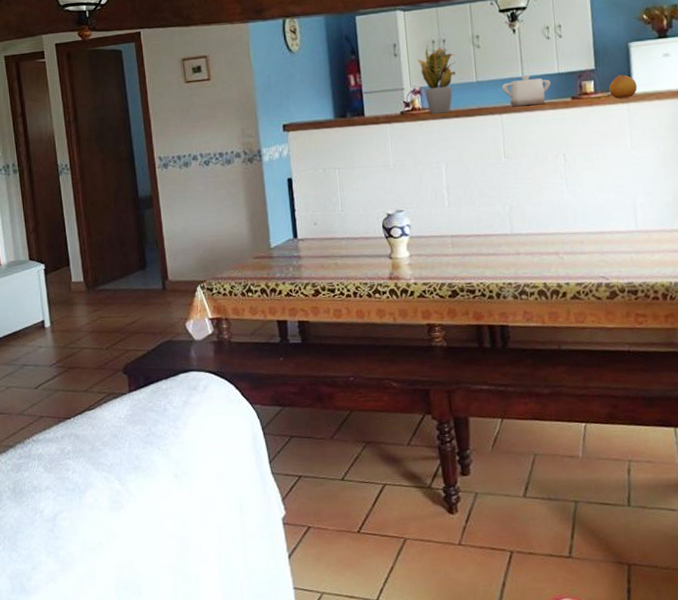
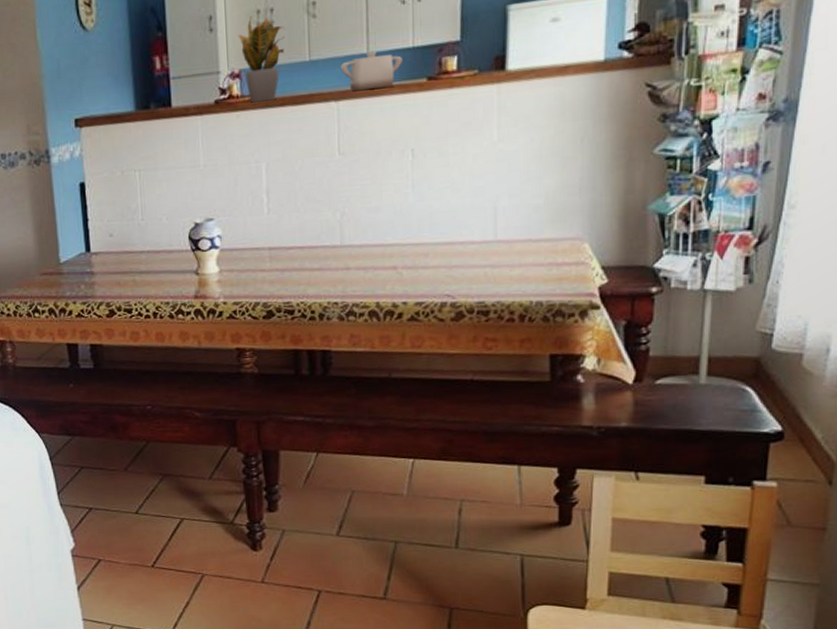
fruit: present [609,75,637,99] -> none [476,47,513,78]

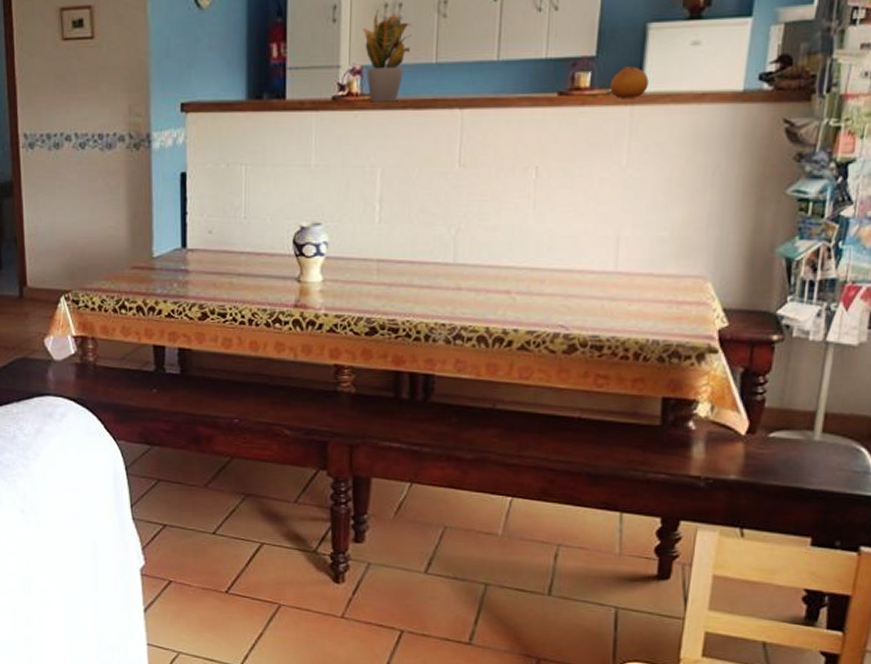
teapot: present [340,49,404,92] -> none [468,57,535,100]
fruit: none [476,47,513,78] -> present [610,66,649,98]

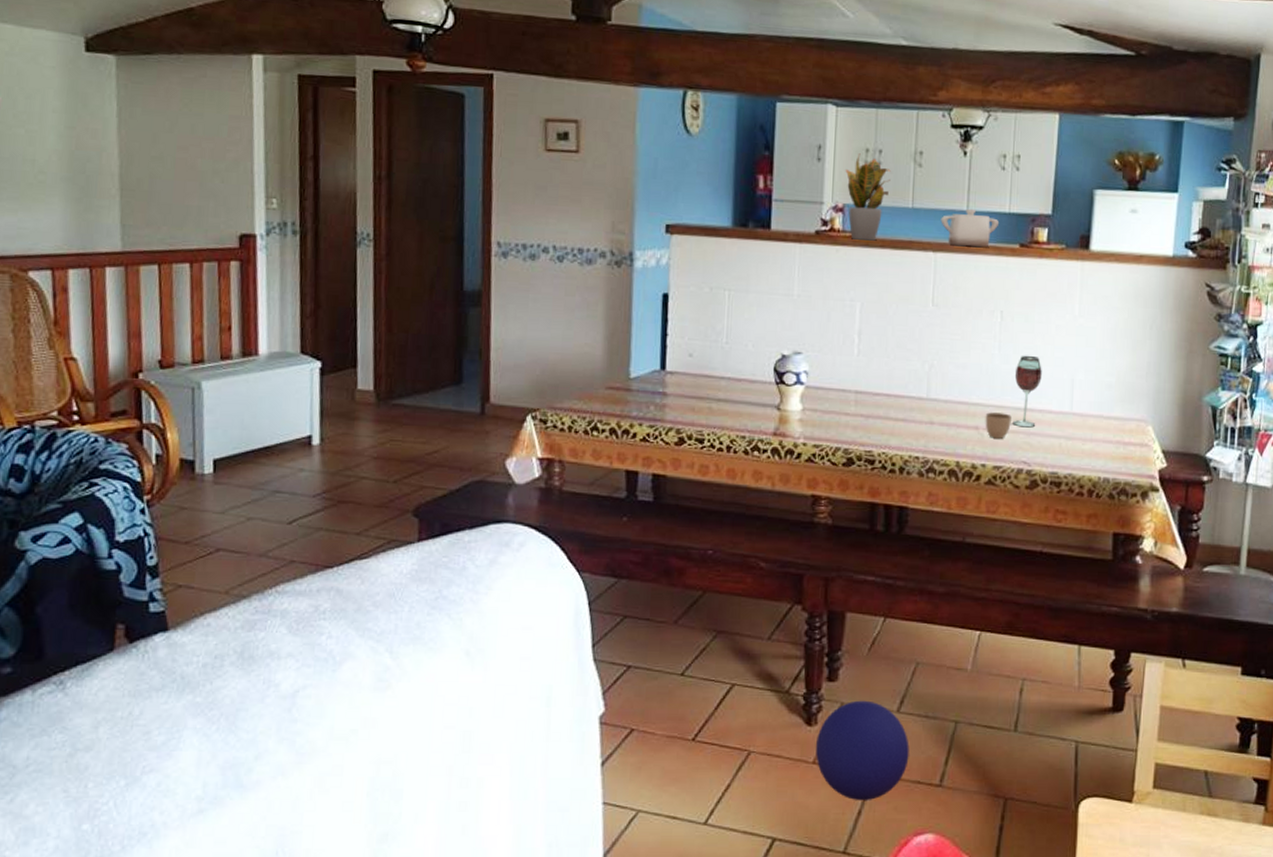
ball: none [344,561,438,654] -> present [816,700,910,800]
teapot: none [468,57,535,100] -> present [940,208,1000,248]
cup: none [517,275,549,302] -> present [985,412,1013,439]
wineglass: none [548,212,583,290] -> present [1012,355,1042,428]
fruit: present [610,66,649,98] -> none [1064,226,1096,255]

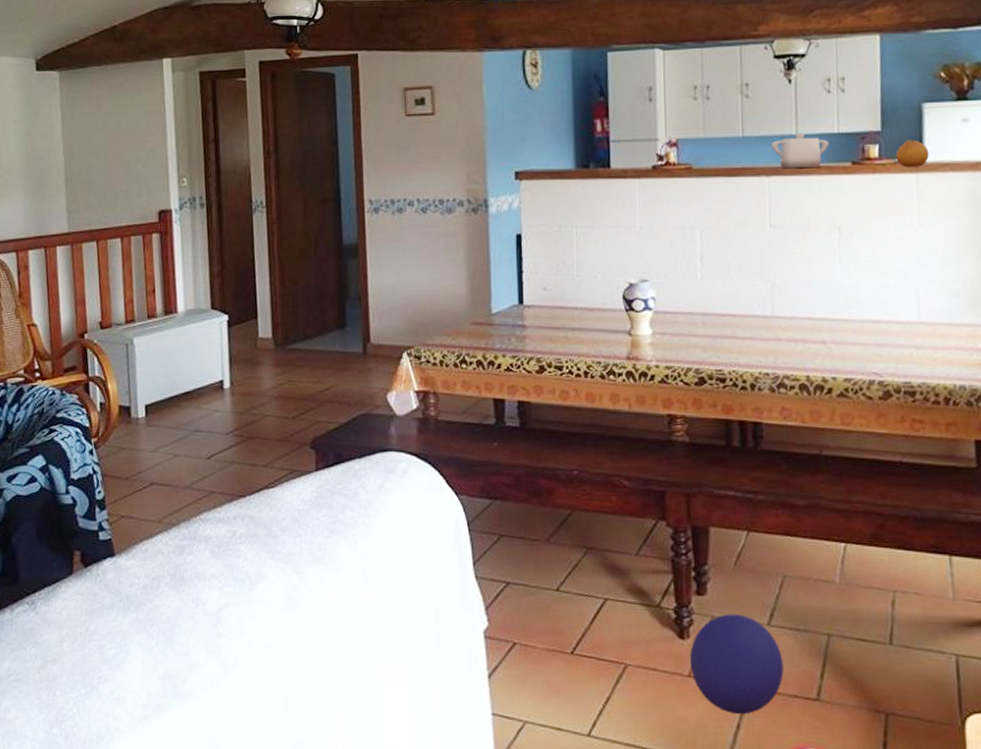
potted plant: present [845,153,891,241] -> none [676,91,720,171]
cup: present [985,412,1013,439] -> none [831,326,860,351]
wineglass: present [1012,355,1042,428] -> none [857,268,886,339]
fruit: none [1064,226,1096,255] -> present [896,140,929,167]

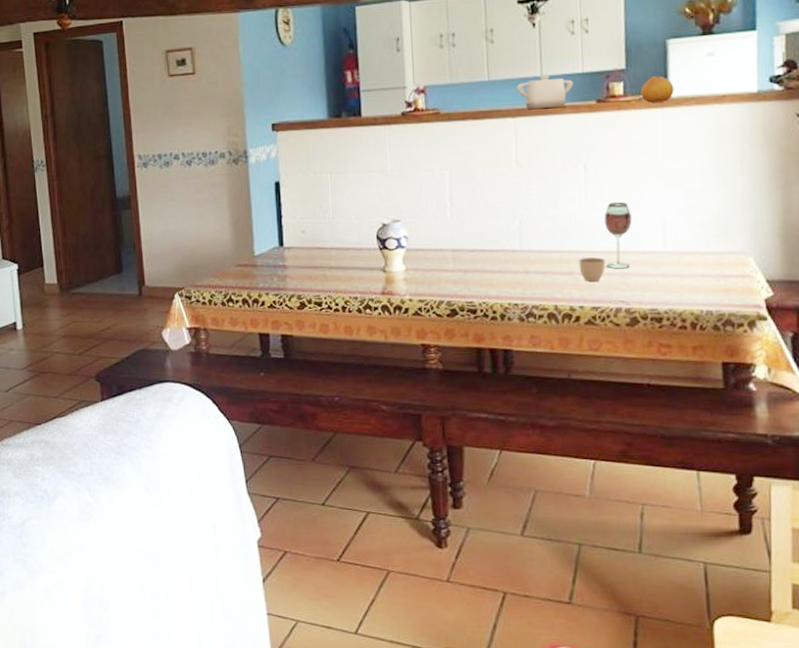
ball: present [690,614,784,714] -> none [448,525,537,615]
cup: none [831,326,860,351] -> present [578,257,606,282]
wineglass: none [857,268,886,339] -> present [603,201,632,269]

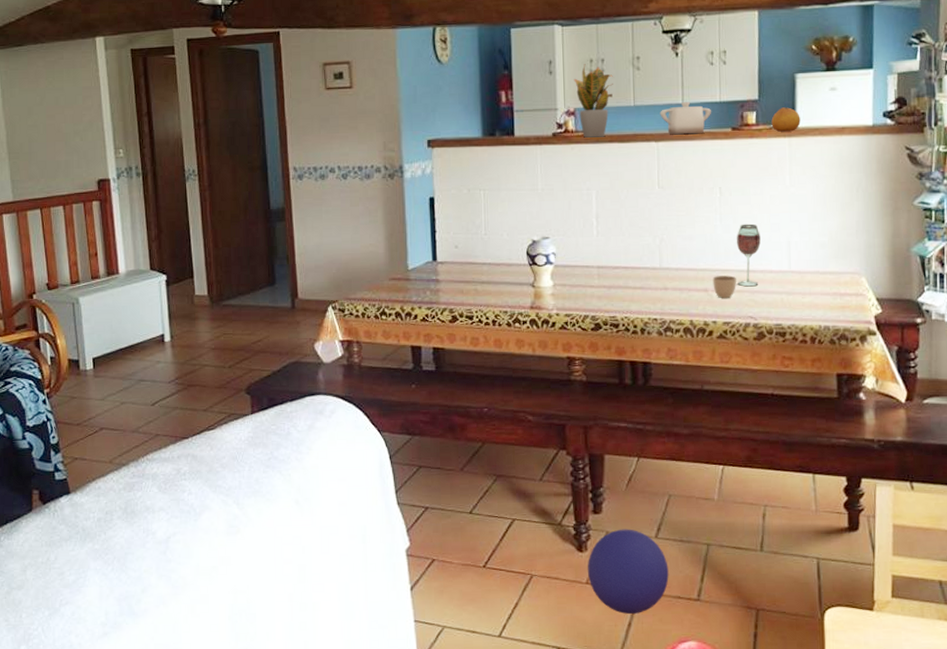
potted plant: none [423,39,465,116] -> present [574,64,613,138]
ball: none [448,525,537,615] -> present [588,529,669,614]

